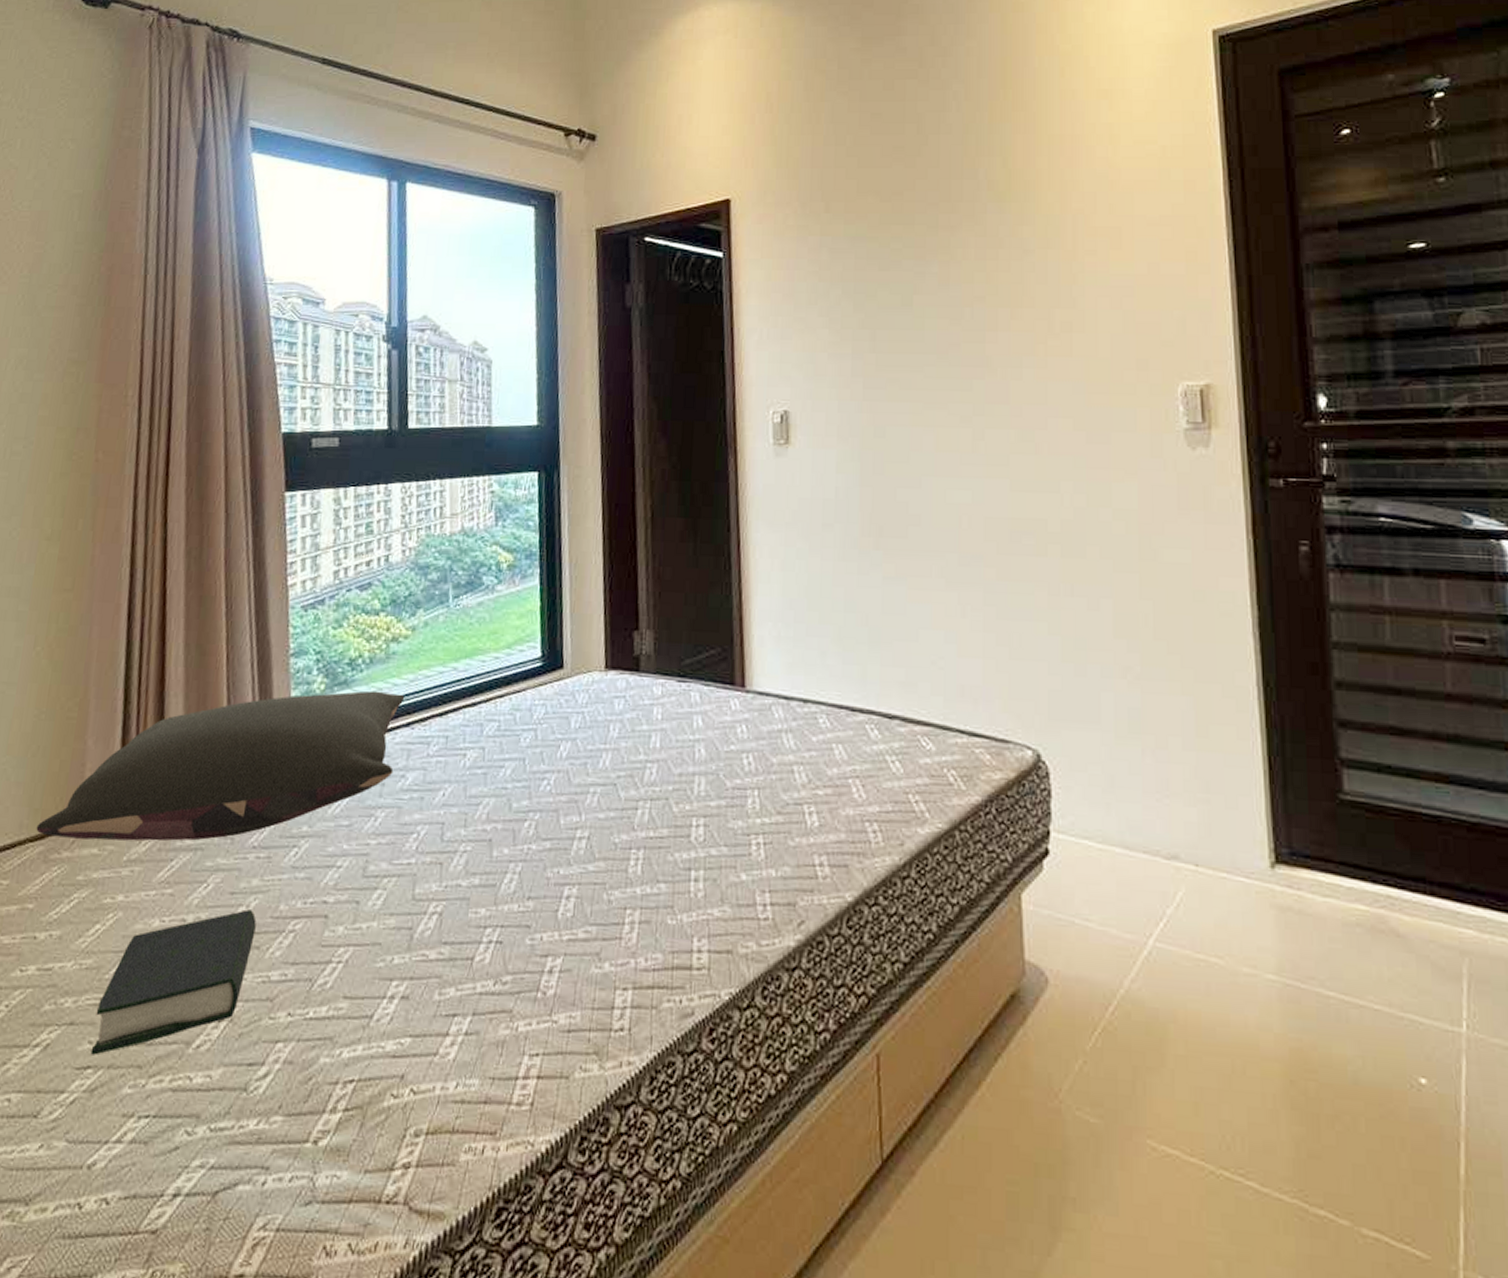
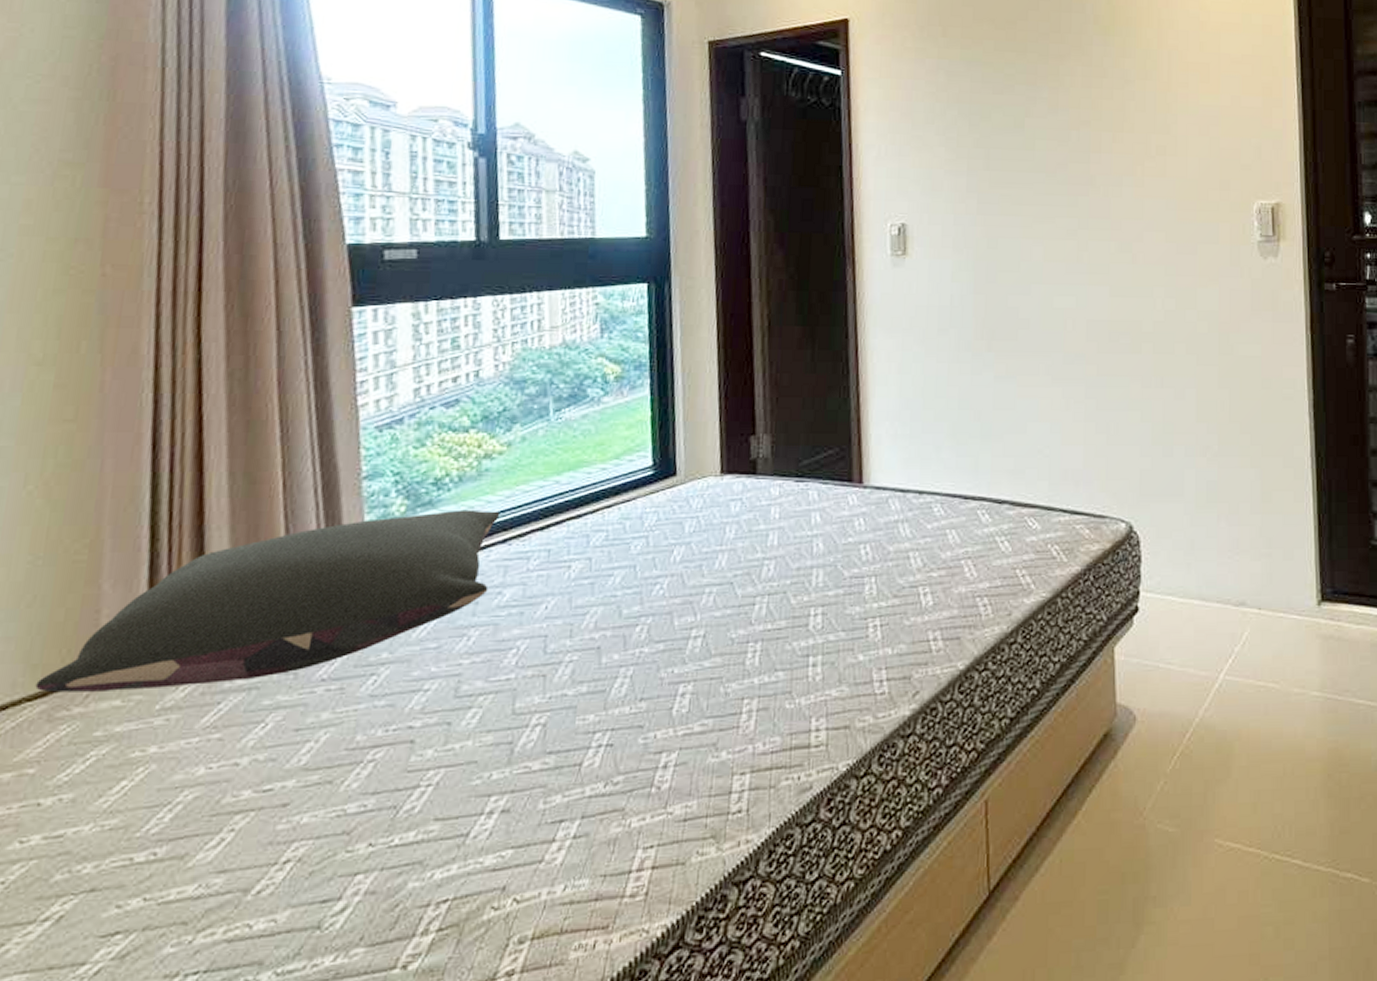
book: present [90,909,257,1055] -> none [119,744,328,920]

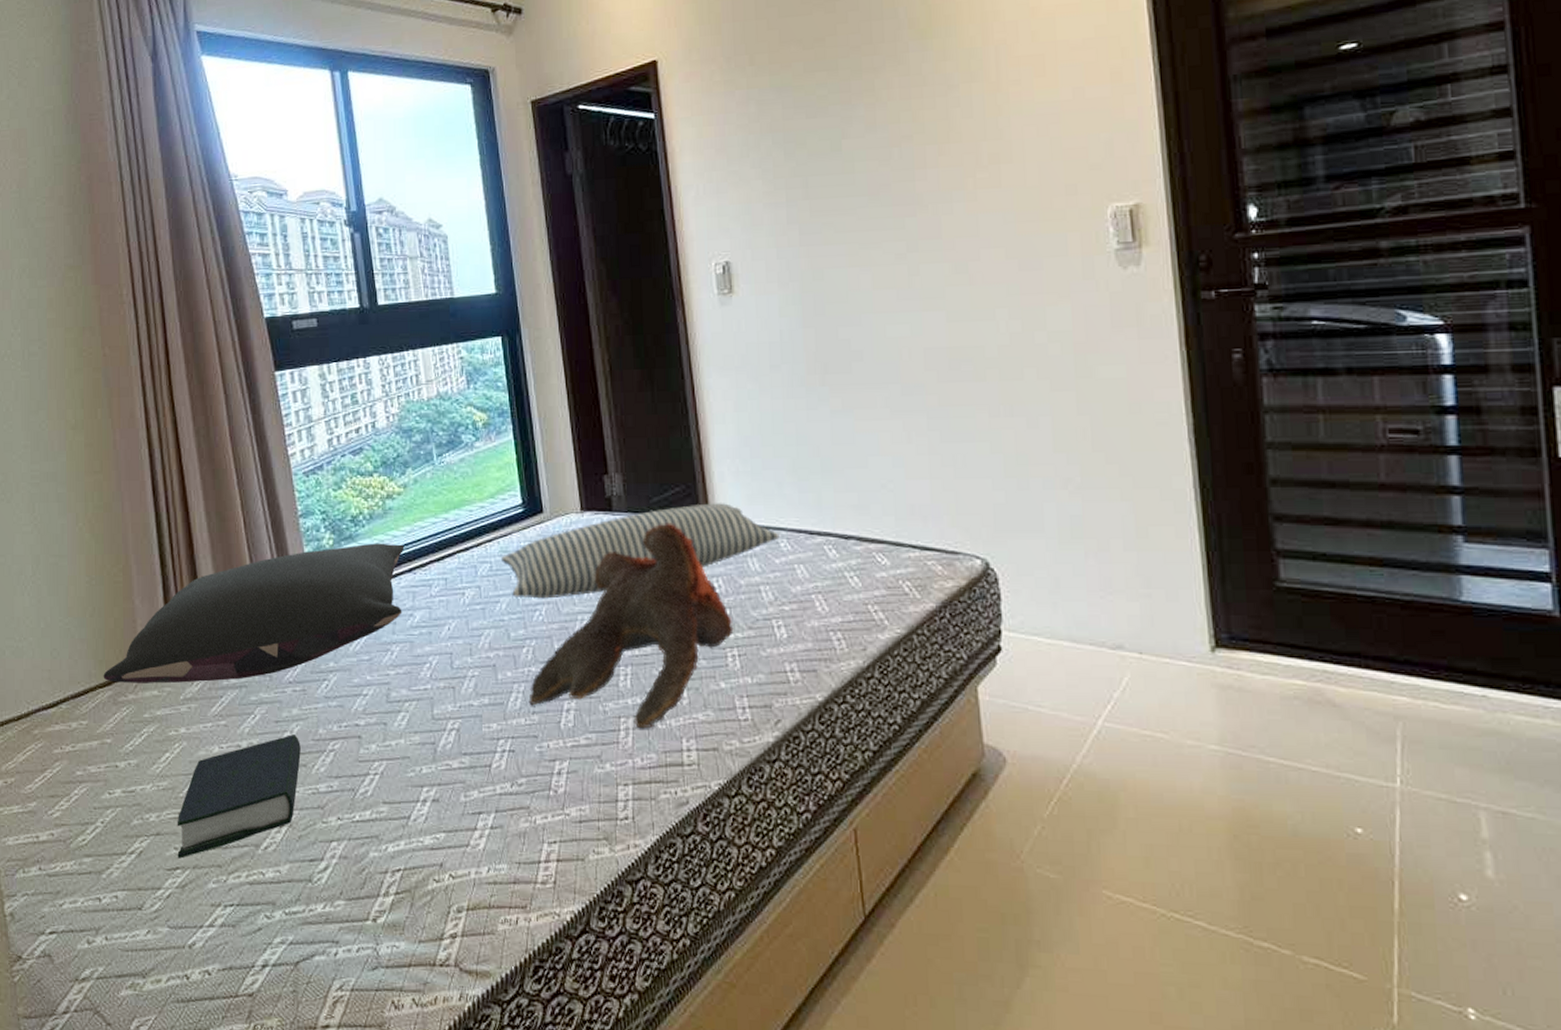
book: none [119,744,328,920] -> present [177,734,301,859]
pillow: none [621,465,933,571] -> present [501,502,779,599]
teddy bear: none [636,487,878,710] -> present [529,522,734,729]

